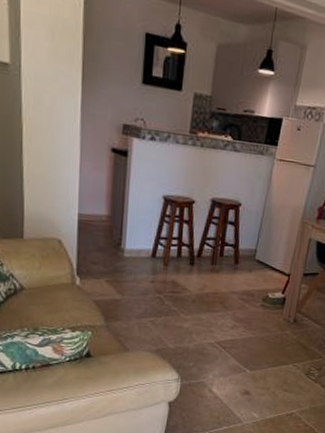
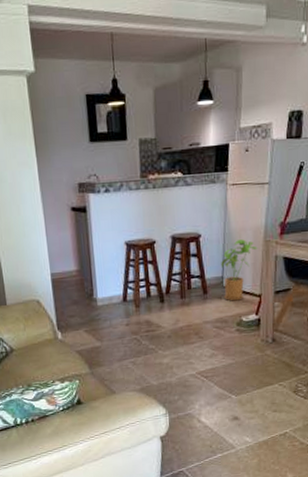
house plant: none [254,216,294,277] -> present [221,239,258,301]

